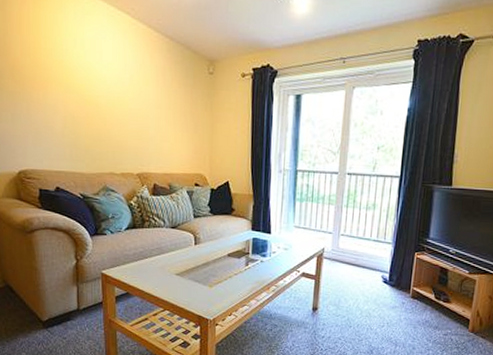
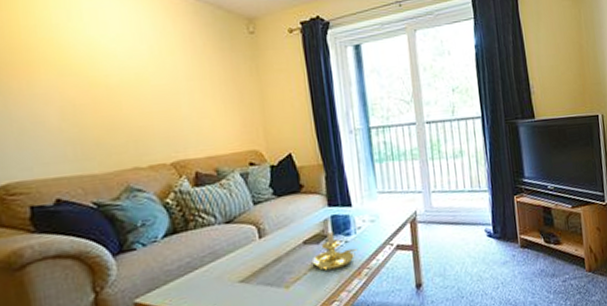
candle holder: none [233,243,270,282] -> present [313,222,358,271]

